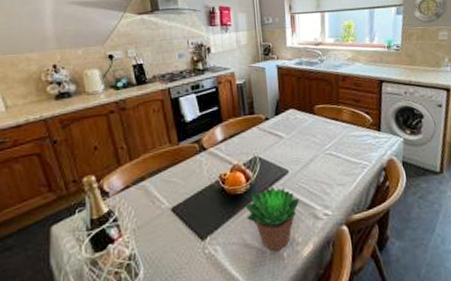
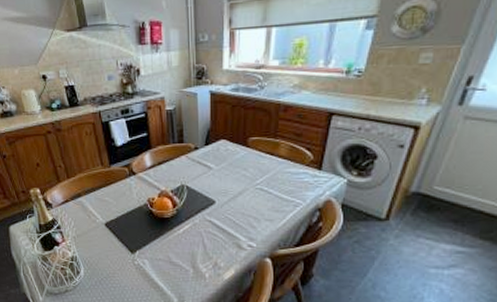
succulent plant: present [245,186,300,251] -> none [171,214,225,271]

